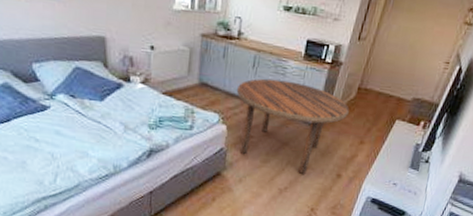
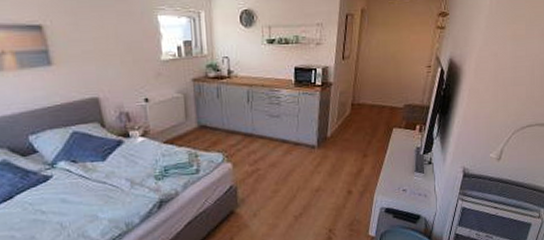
dining table: present [236,78,349,174] -> none [235,109,347,197]

